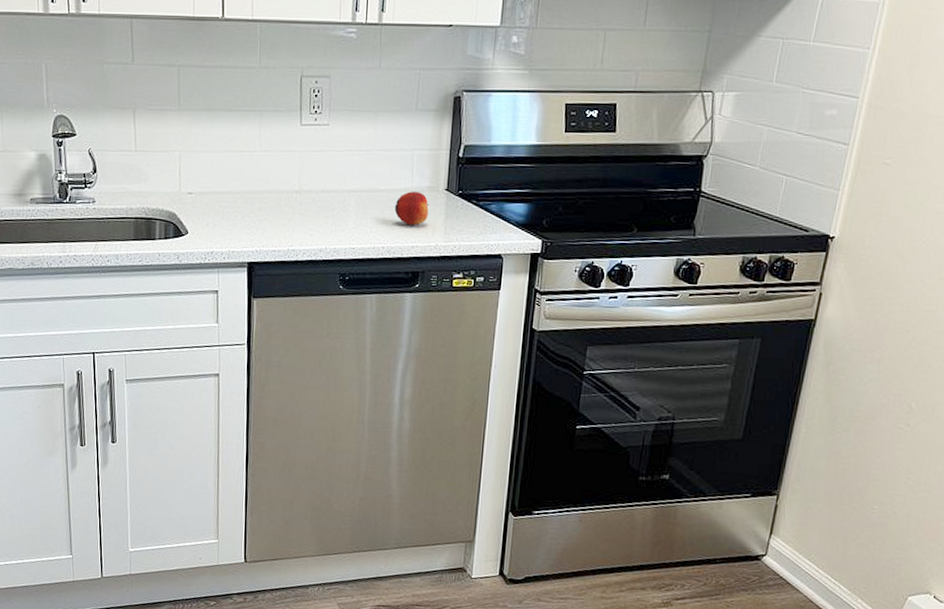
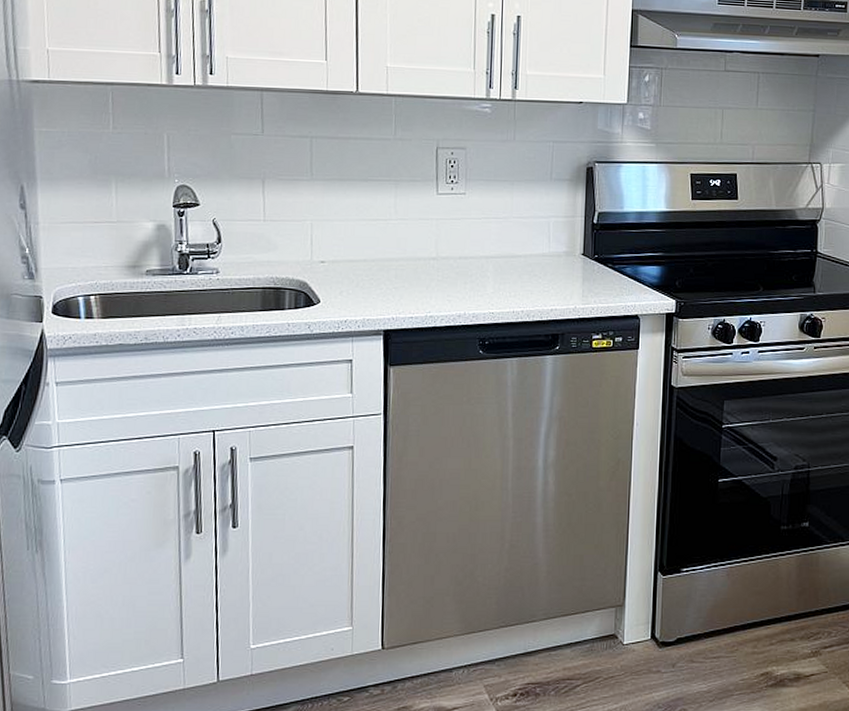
apple: present [394,191,429,226] -> none [532,256,566,290]

